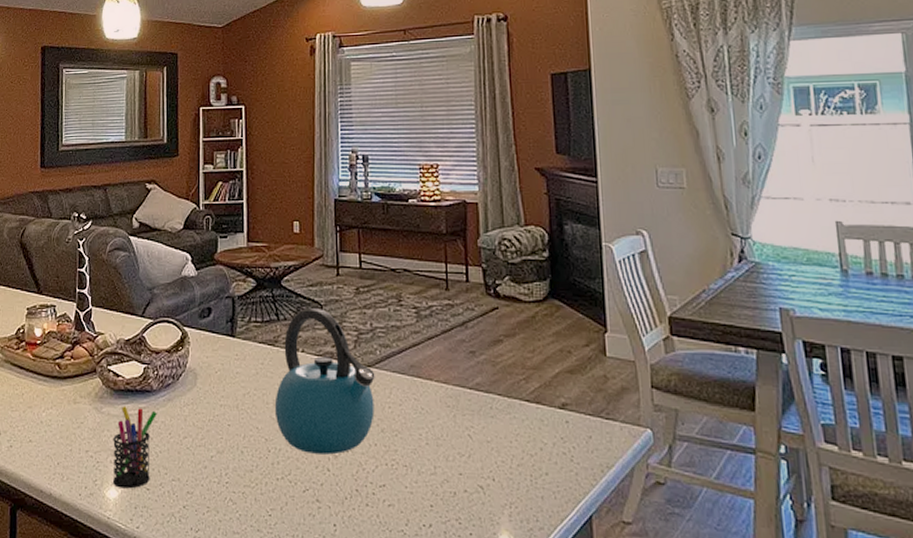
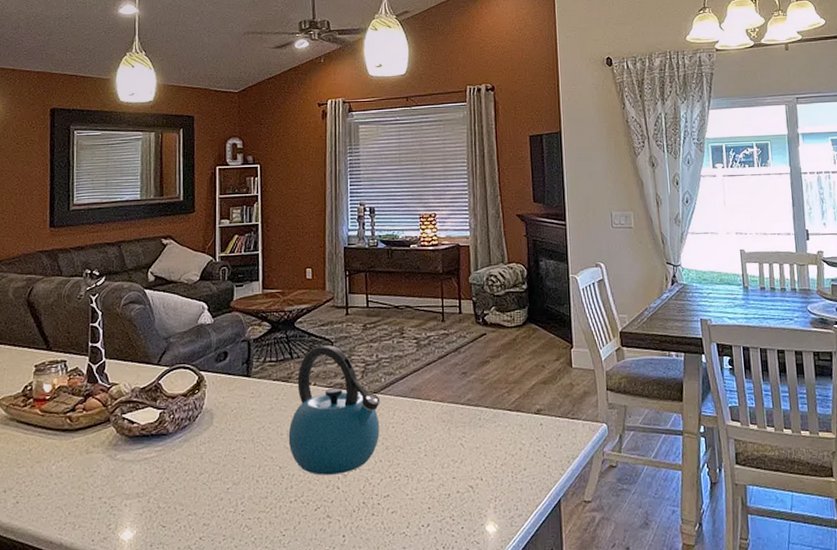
pen holder: present [112,406,157,489] -> none [127,450,173,529]

